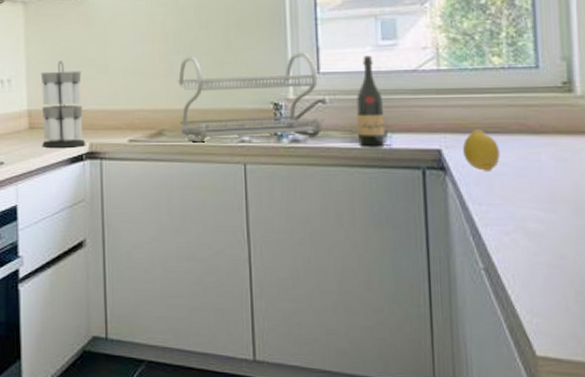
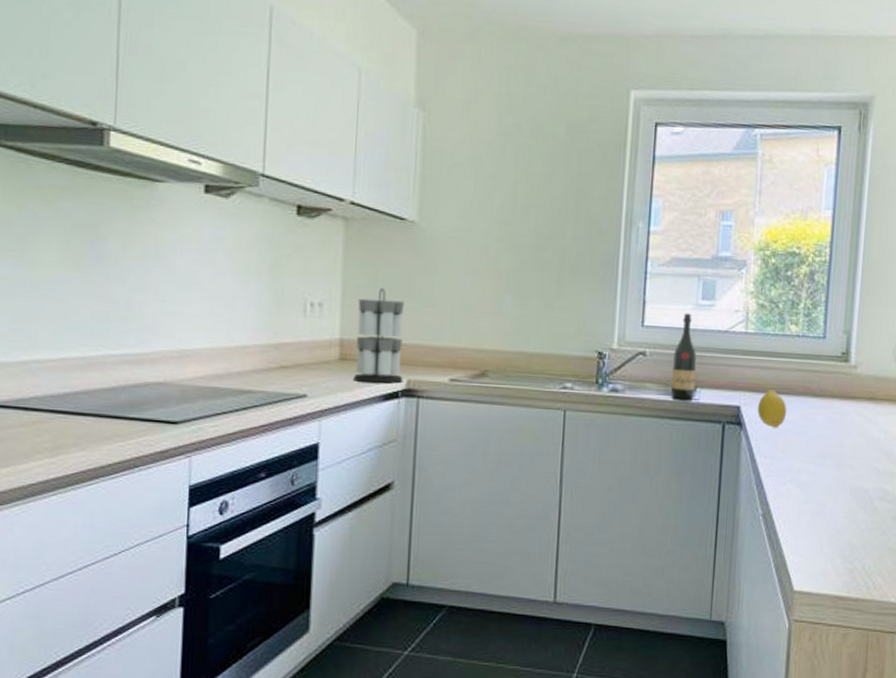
dish rack: present [177,52,325,143] -> none [504,296,644,389]

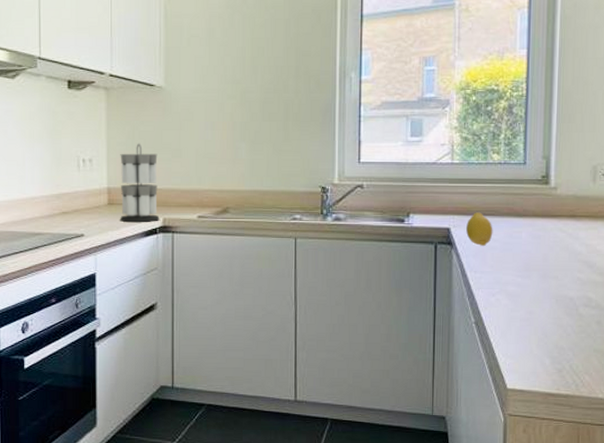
wine bottle: present [671,313,697,402] -> none [387,149,409,227]

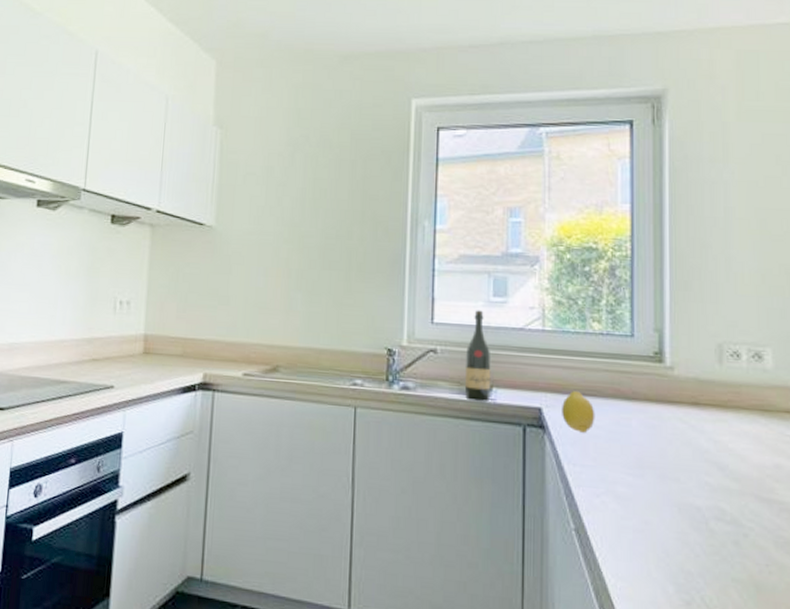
spice rack: present [120,143,160,222] -> none [155,286,203,377]
wine bottle: none [387,149,409,227] -> present [465,310,492,403]

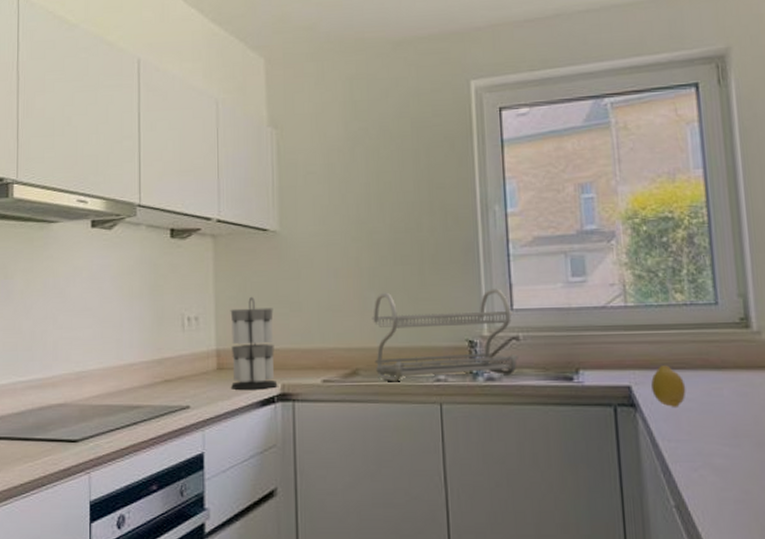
spice rack: none [155,286,203,377] -> present [230,296,278,390]
dish rack: none [295,294,435,387] -> present [371,288,519,382]
wine bottle: present [465,310,492,403] -> none [548,292,578,386]

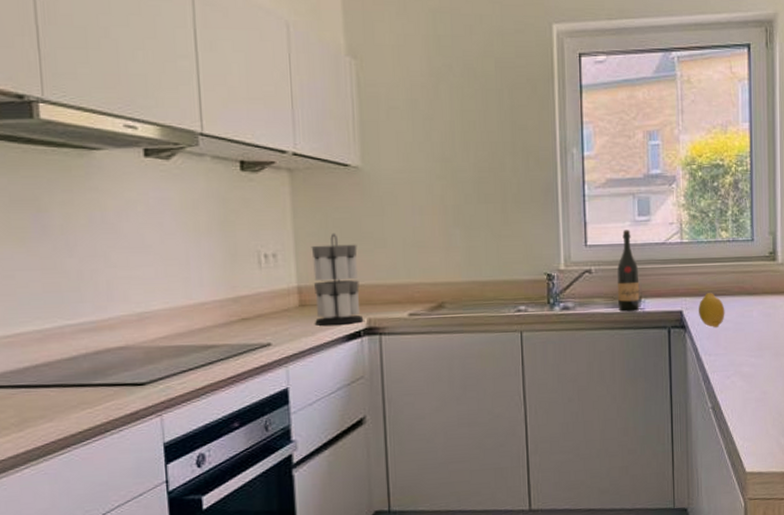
dish rack: present [371,288,519,382] -> none [456,226,591,314]
wine bottle: none [548,292,578,386] -> present [616,230,640,313]

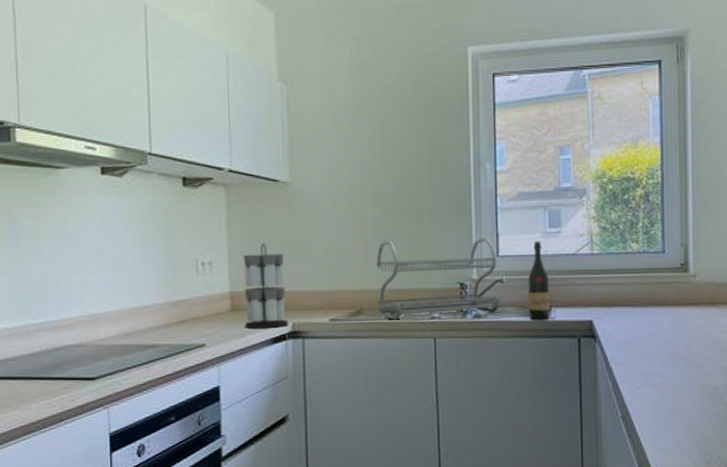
dish rack: none [456,226,591,314] -> present [375,237,503,320]
fruit: present [699,293,725,328] -> none [609,303,636,339]

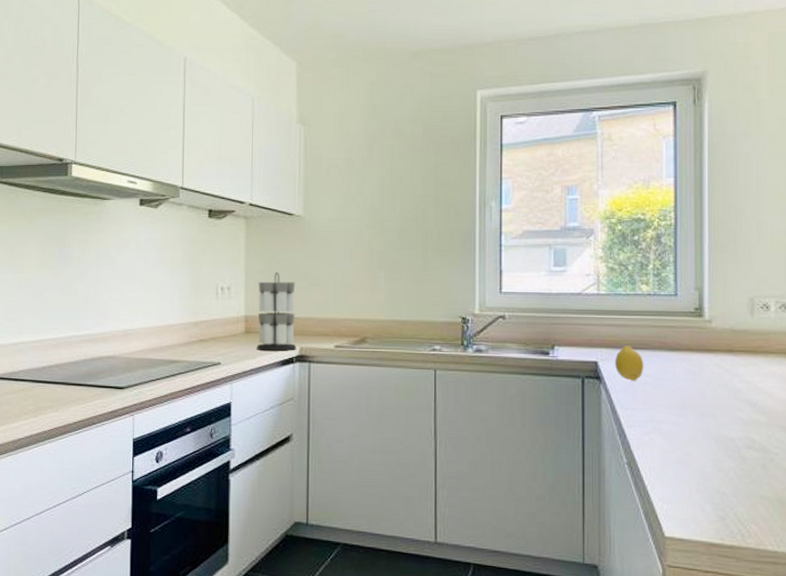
dish rack: present [375,237,503,320] -> none [380,273,504,350]
wine bottle: present [527,241,550,322] -> none [530,279,553,359]
fruit: none [609,303,636,339] -> present [615,345,644,382]

